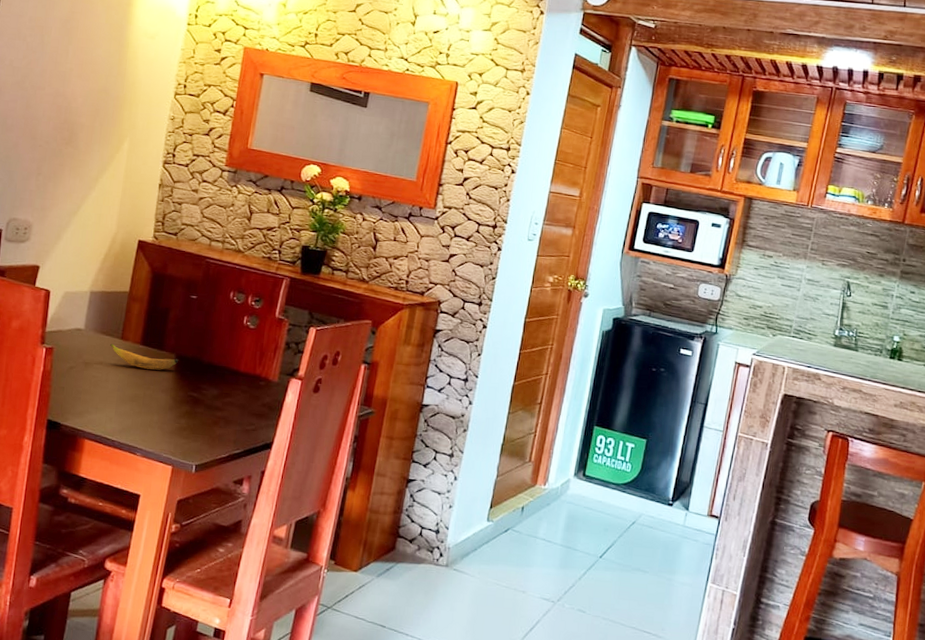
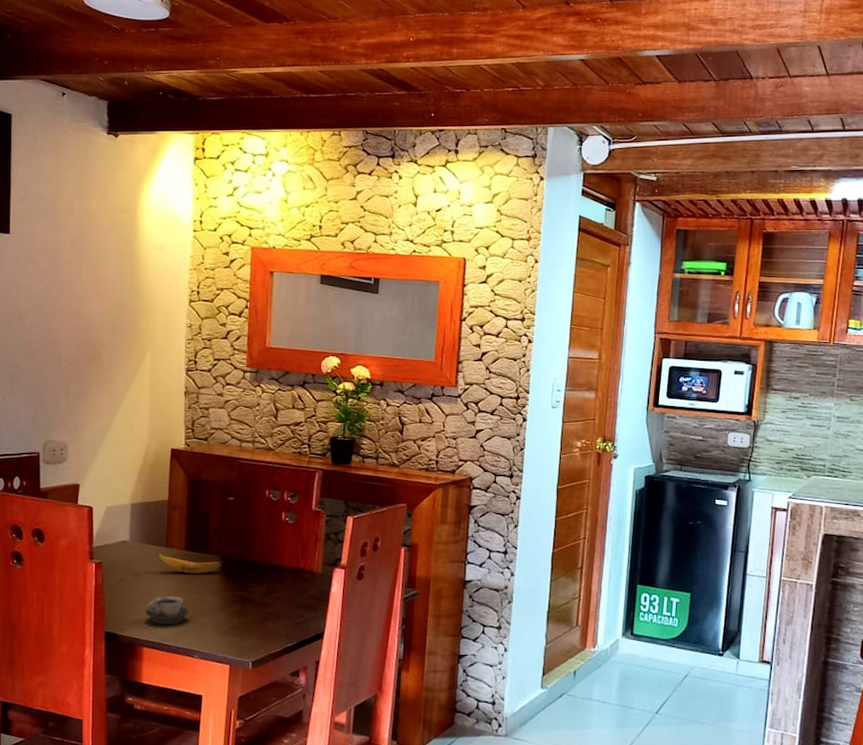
cup: none [91,388,138,419] -> present [145,595,190,625]

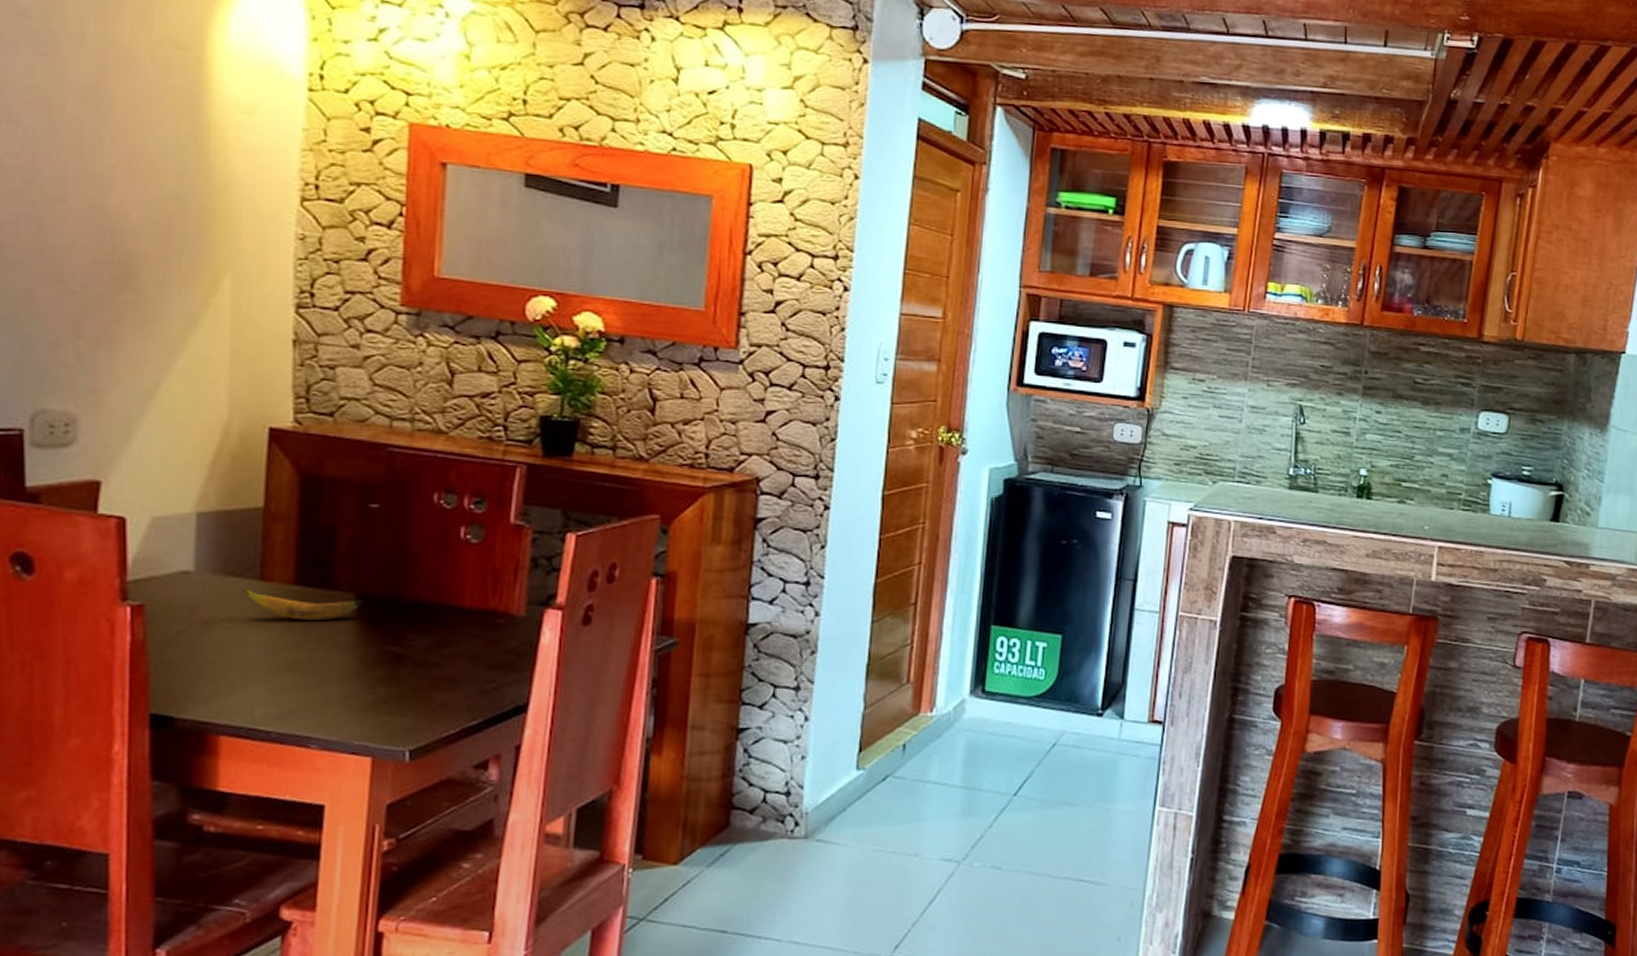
cup: present [145,595,190,625] -> none [223,654,302,701]

